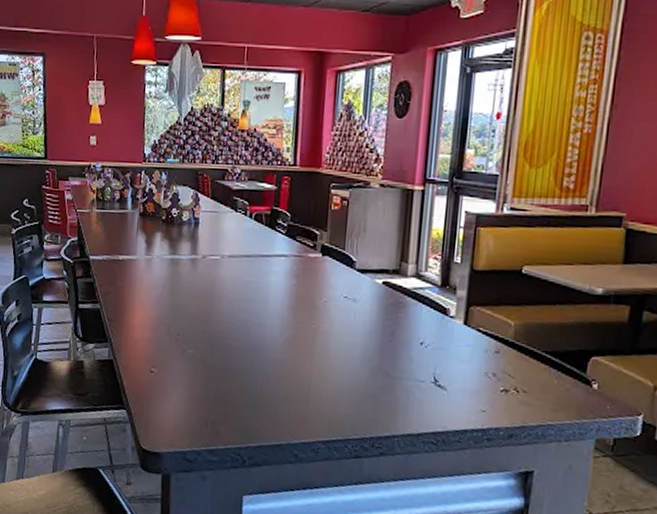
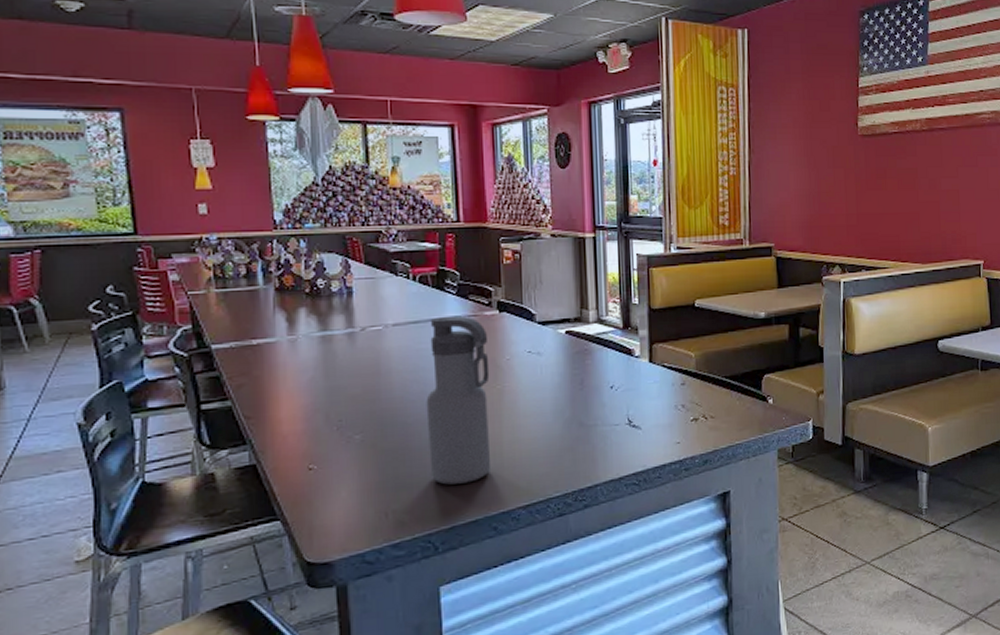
water bottle: none [246,253,310,410] -> present [426,316,492,485]

